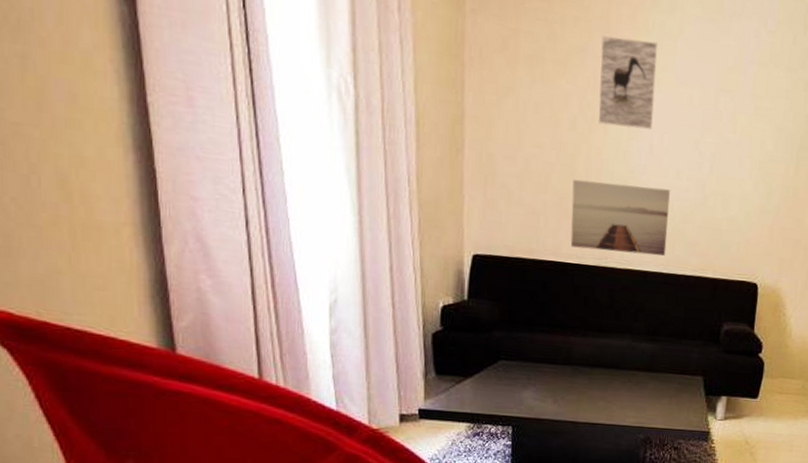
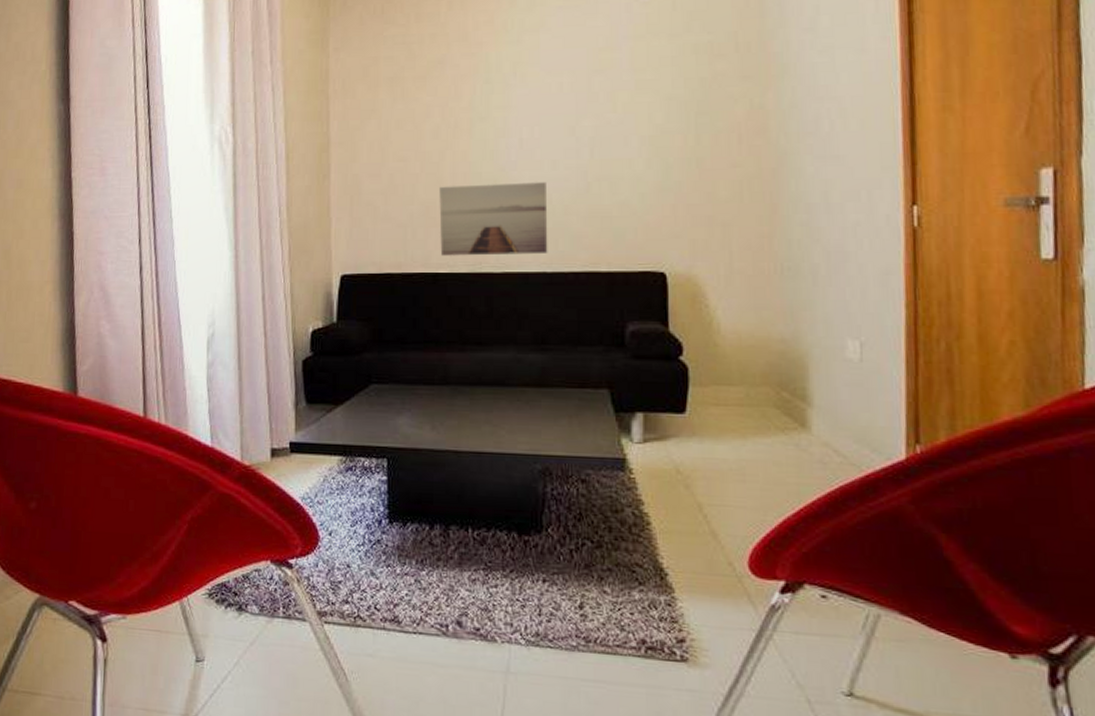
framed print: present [598,35,658,130] -> none [459,40,520,128]

